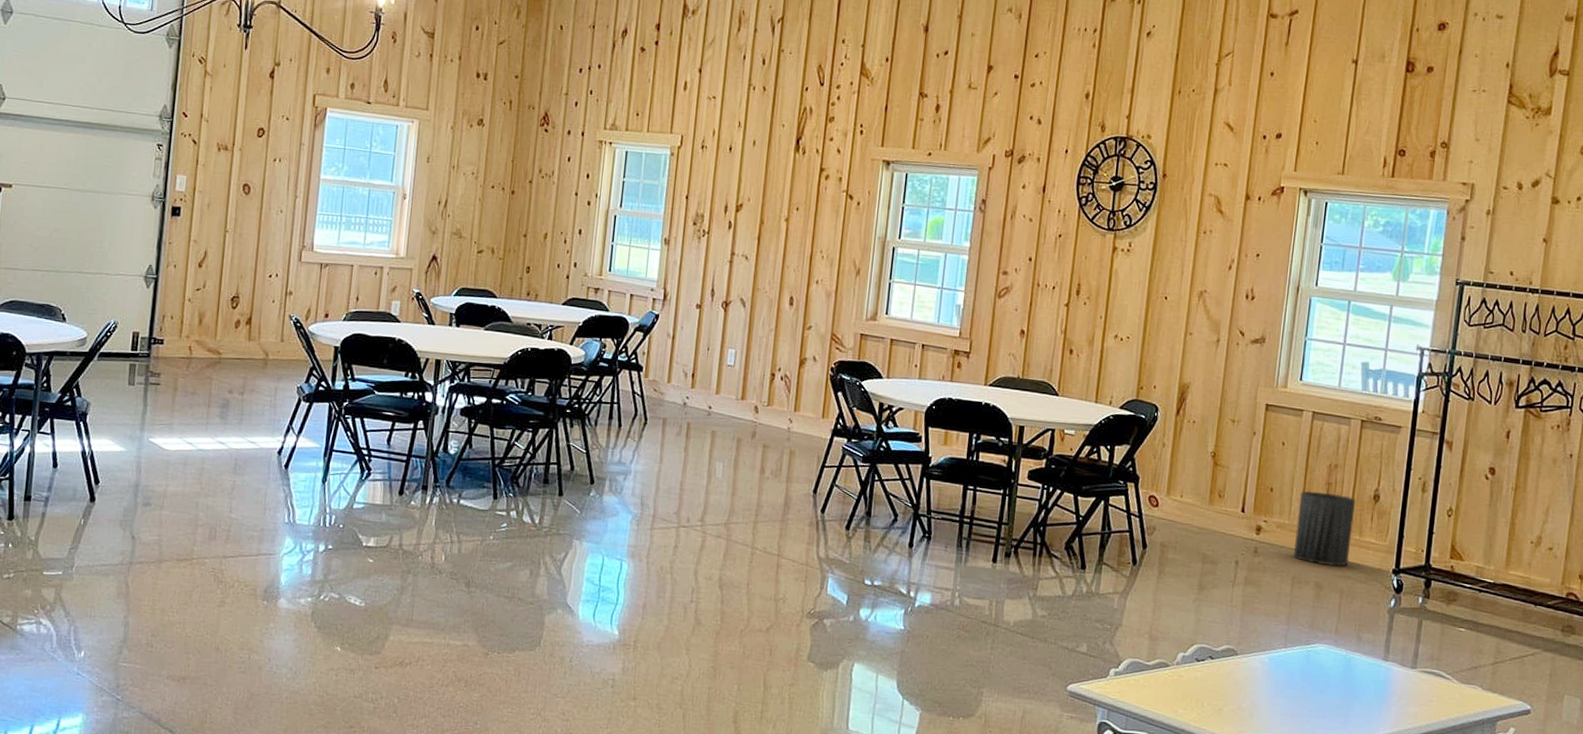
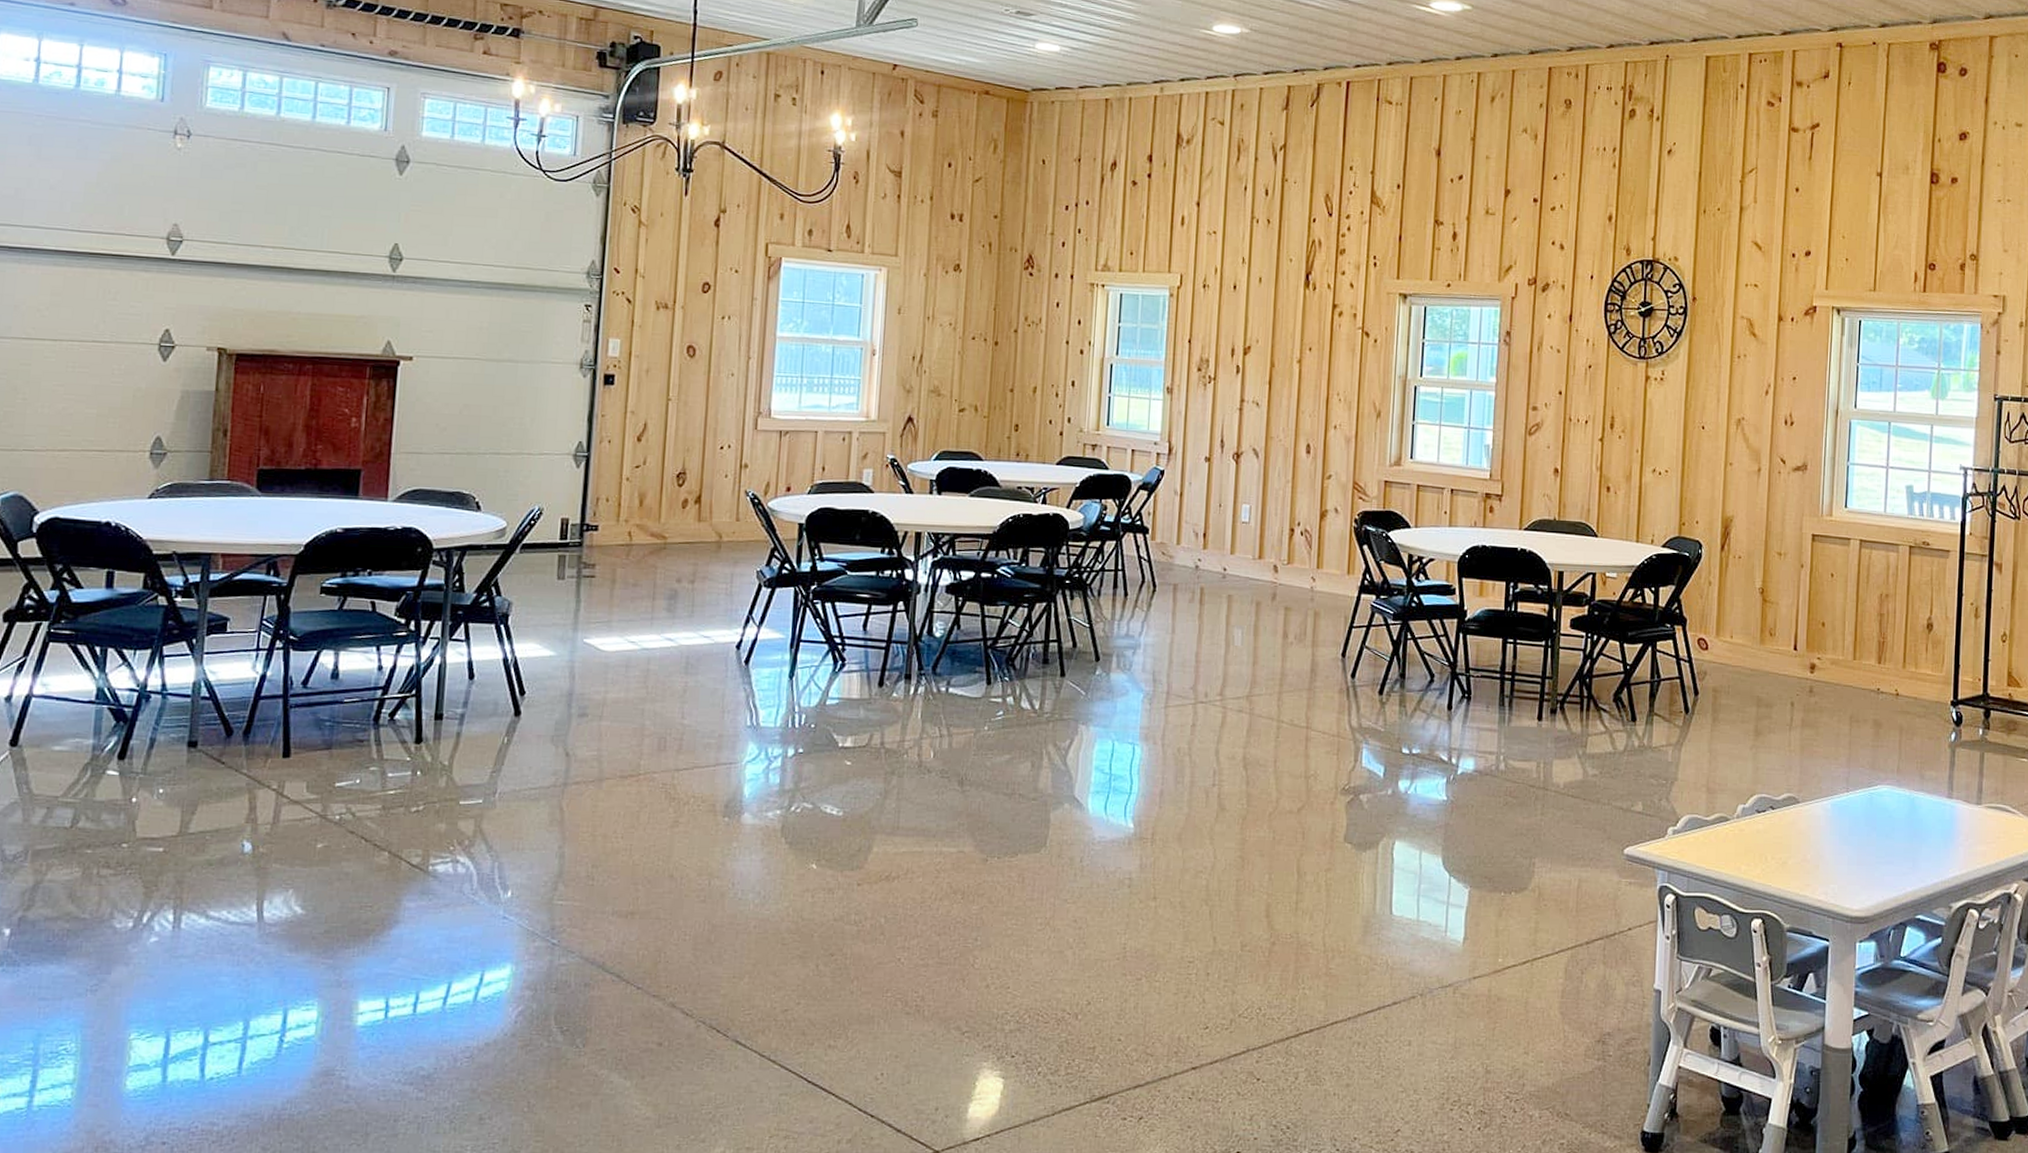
trash can: present [1294,490,1355,567] -> none [1850,623,1909,702]

